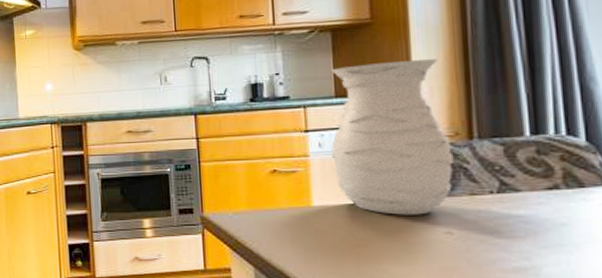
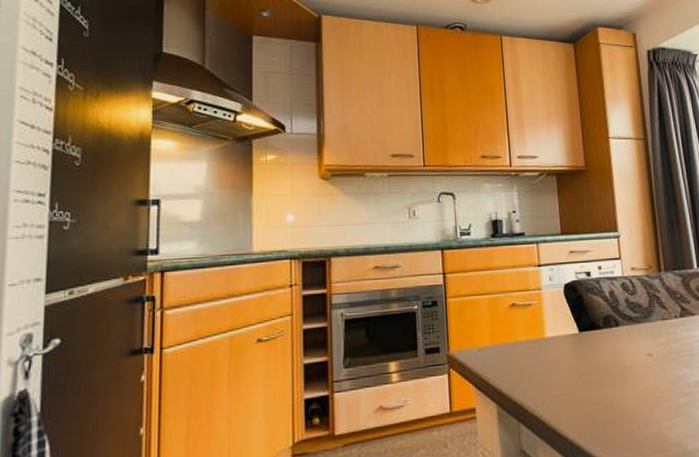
vase: present [331,59,454,215] -> none [557,203,650,342]

